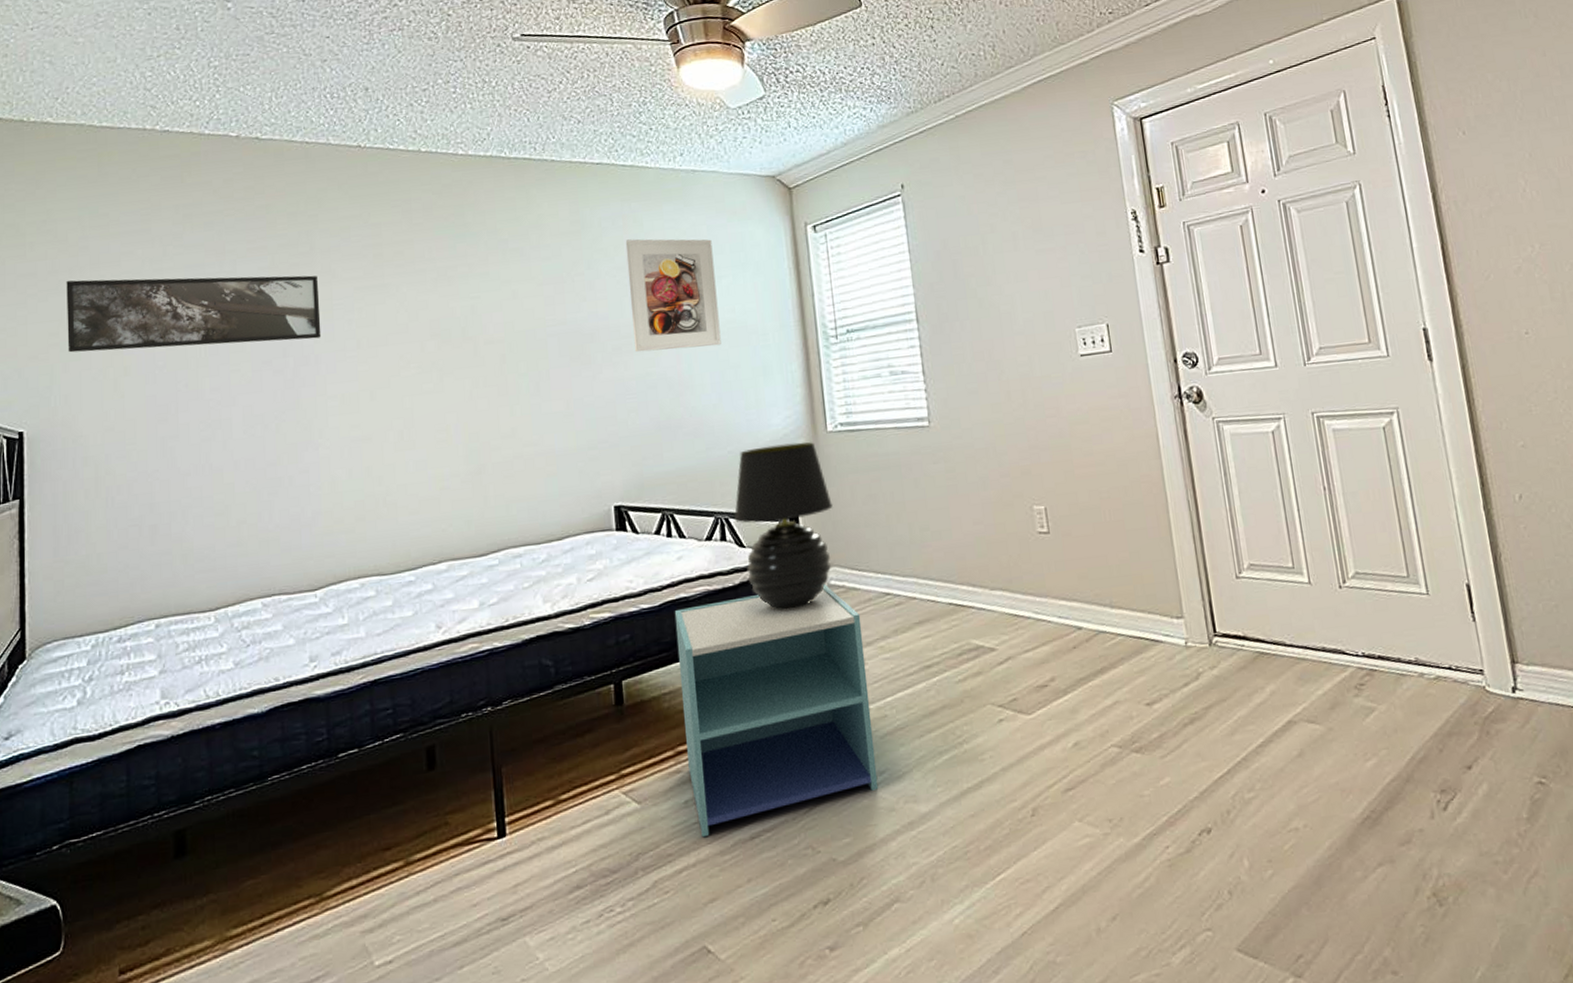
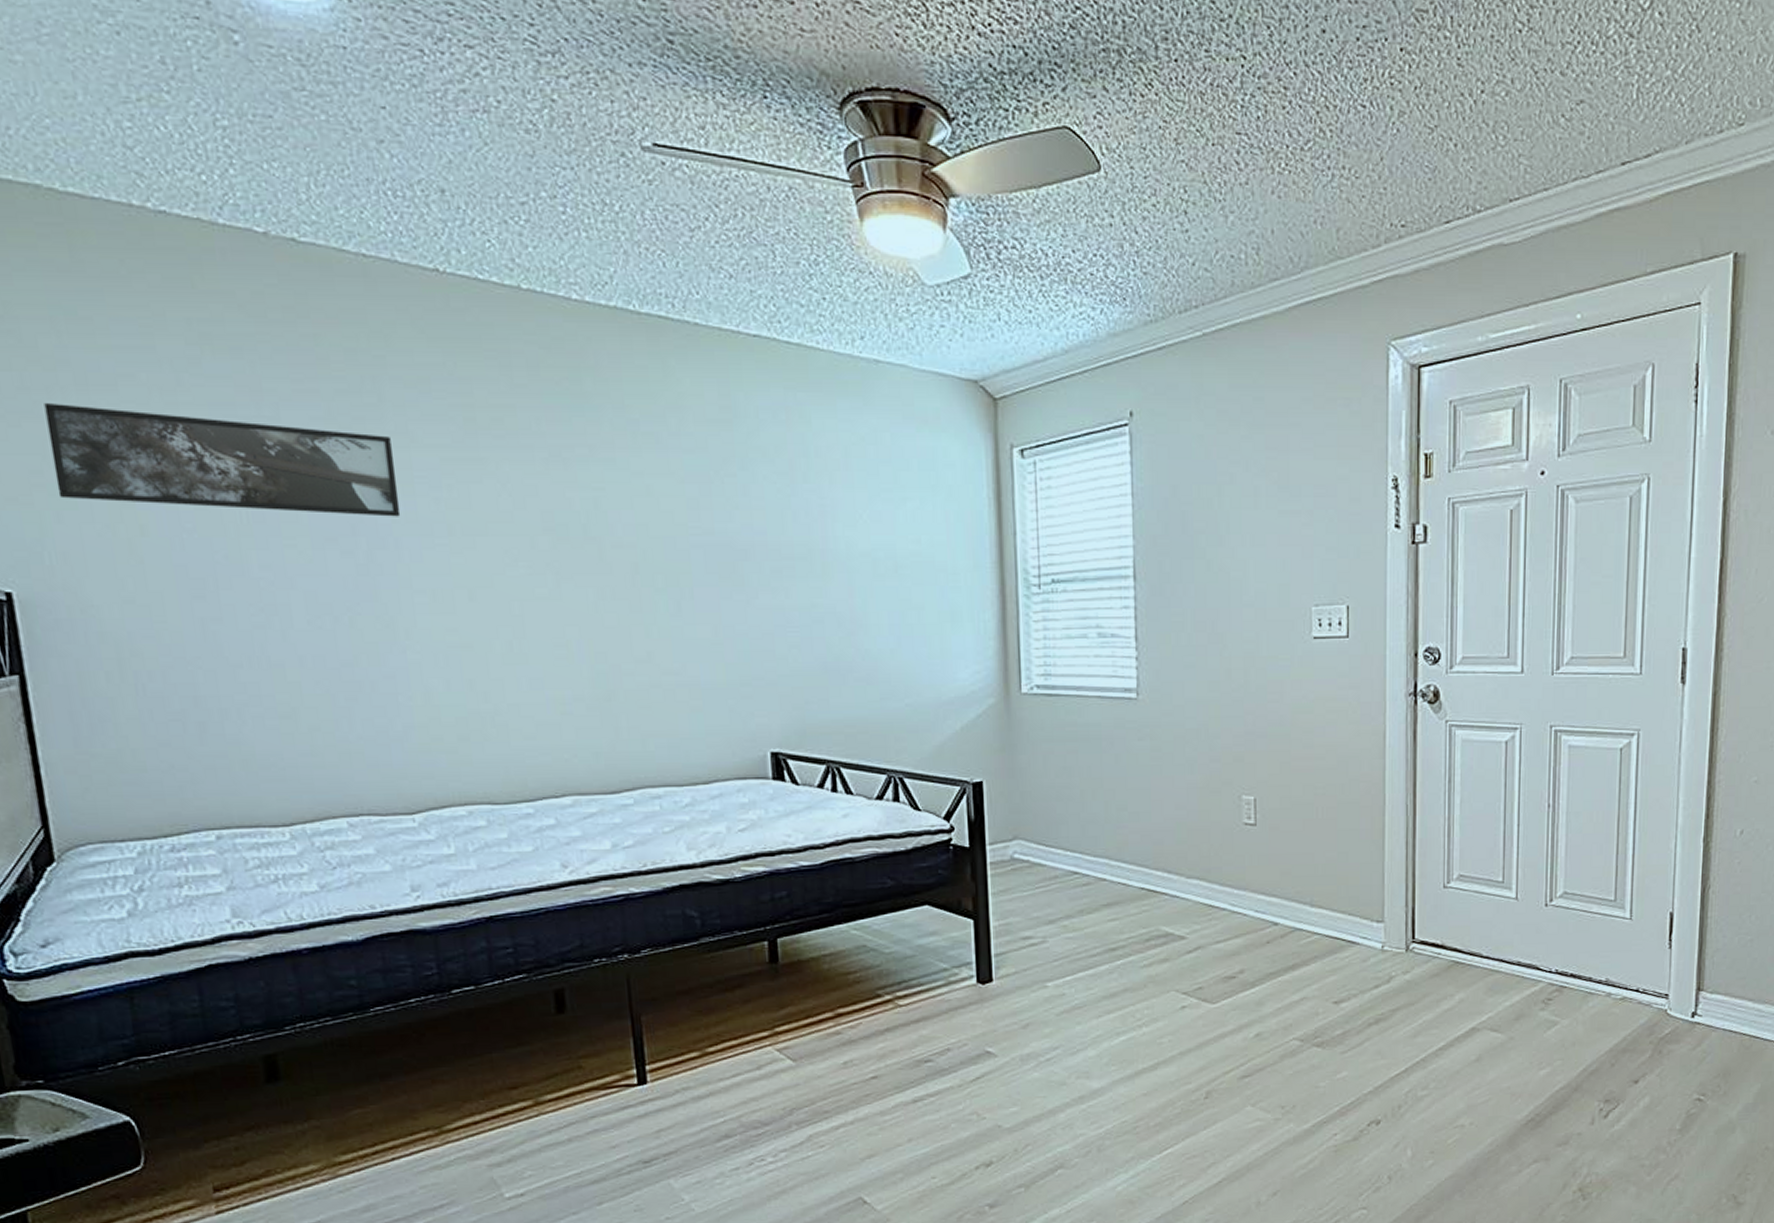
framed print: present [625,239,721,352] -> none [788,439,903,581]
nightstand: present [674,584,879,838] -> none [837,857,1051,1098]
table lamp: present [733,442,833,609] -> none [909,702,1022,879]

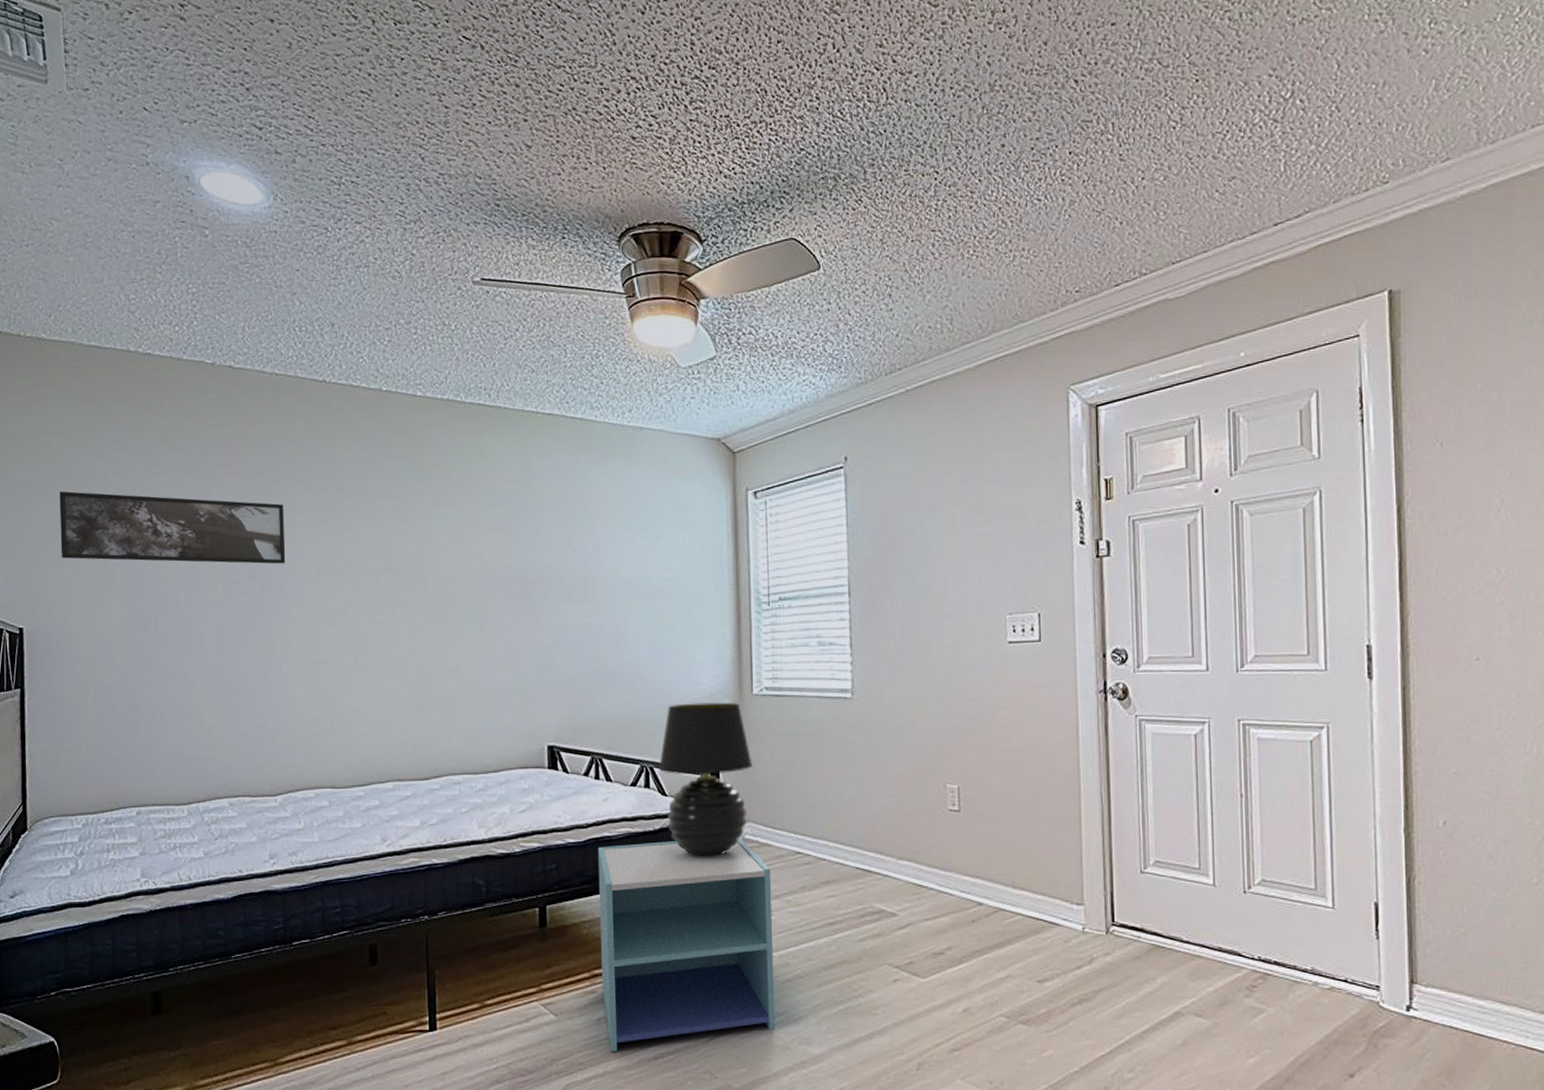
nightstand: none [837,857,1051,1098] -> present [597,838,776,1052]
table lamp: none [909,702,1022,879] -> present [658,702,753,856]

